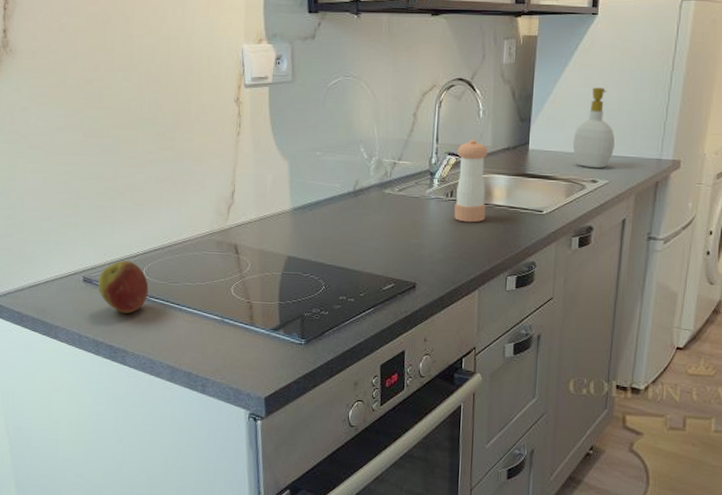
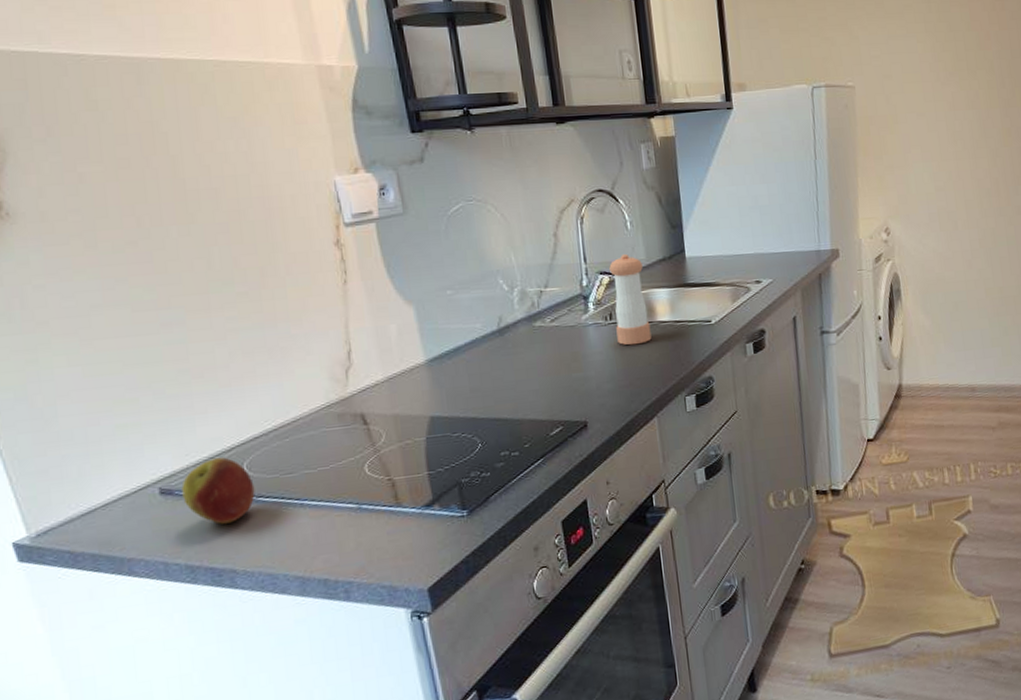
soap bottle: present [572,87,615,169] -> none [729,184,773,269]

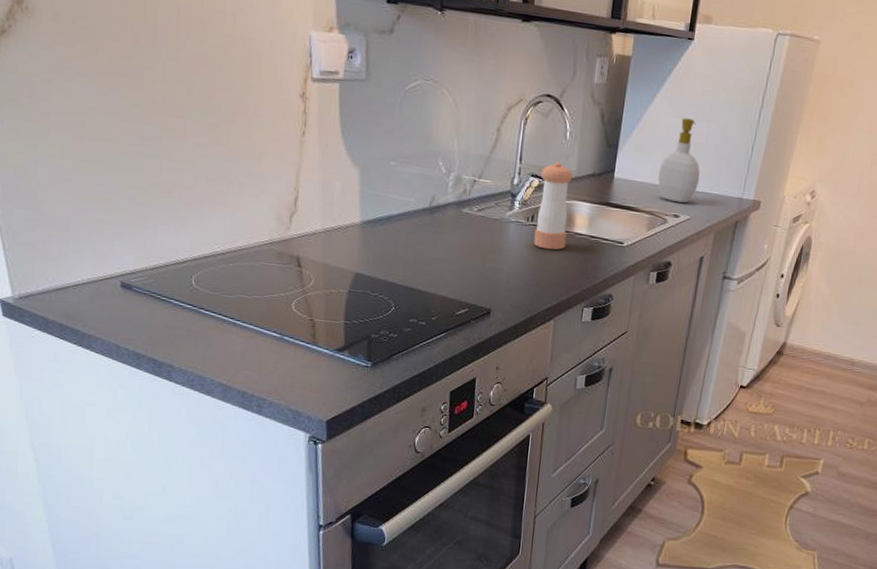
apple: present [181,457,256,524] -> none [139,266,198,325]
soap bottle: none [729,184,773,269] -> present [658,118,700,204]

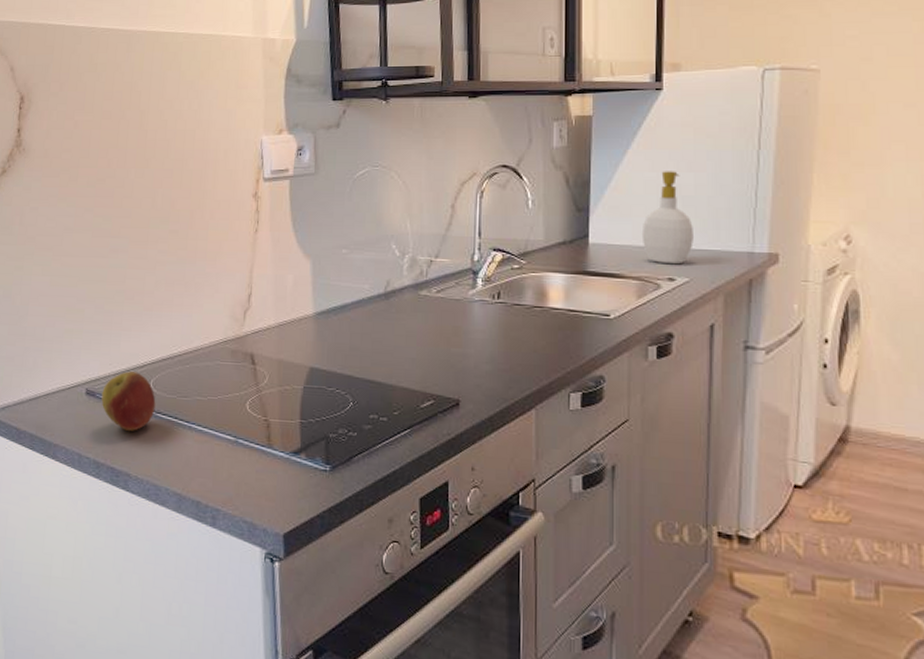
apple: none [139,266,198,325] -> present [101,371,156,431]
pepper shaker: present [534,161,572,250] -> none [503,232,540,329]

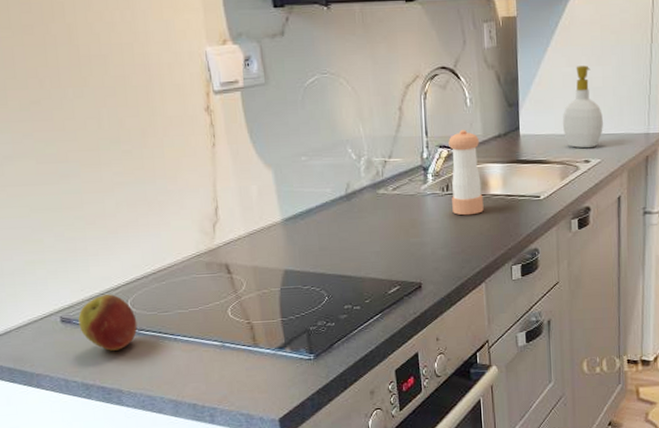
pepper shaker: none [503,232,540,329] -> present [448,129,484,216]

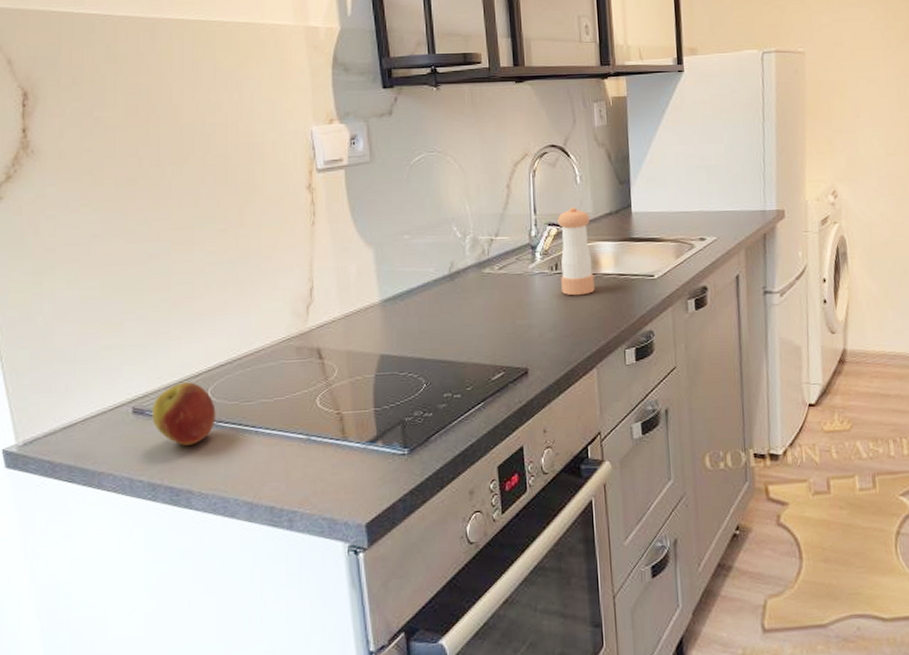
soap bottle: present [562,65,603,149] -> none [675,143,718,226]

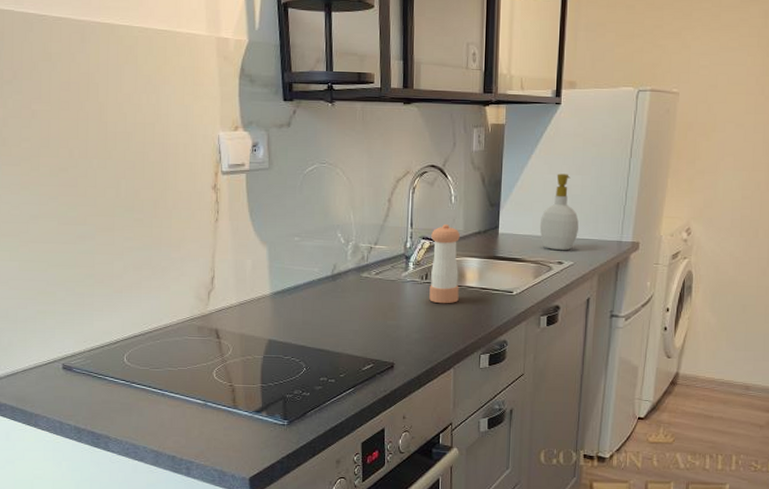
apple: present [152,382,216,446] -> none [78,347,130,400]
soap bottle: none [675,143,718,226] -> present [539,173,579,251]

